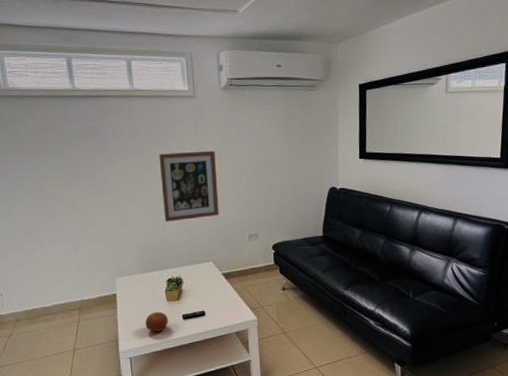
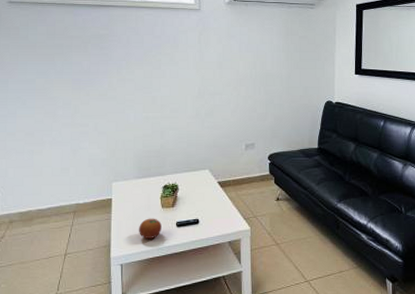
wall art: present [159,150,219,222] -> none [162,61,218,129]

